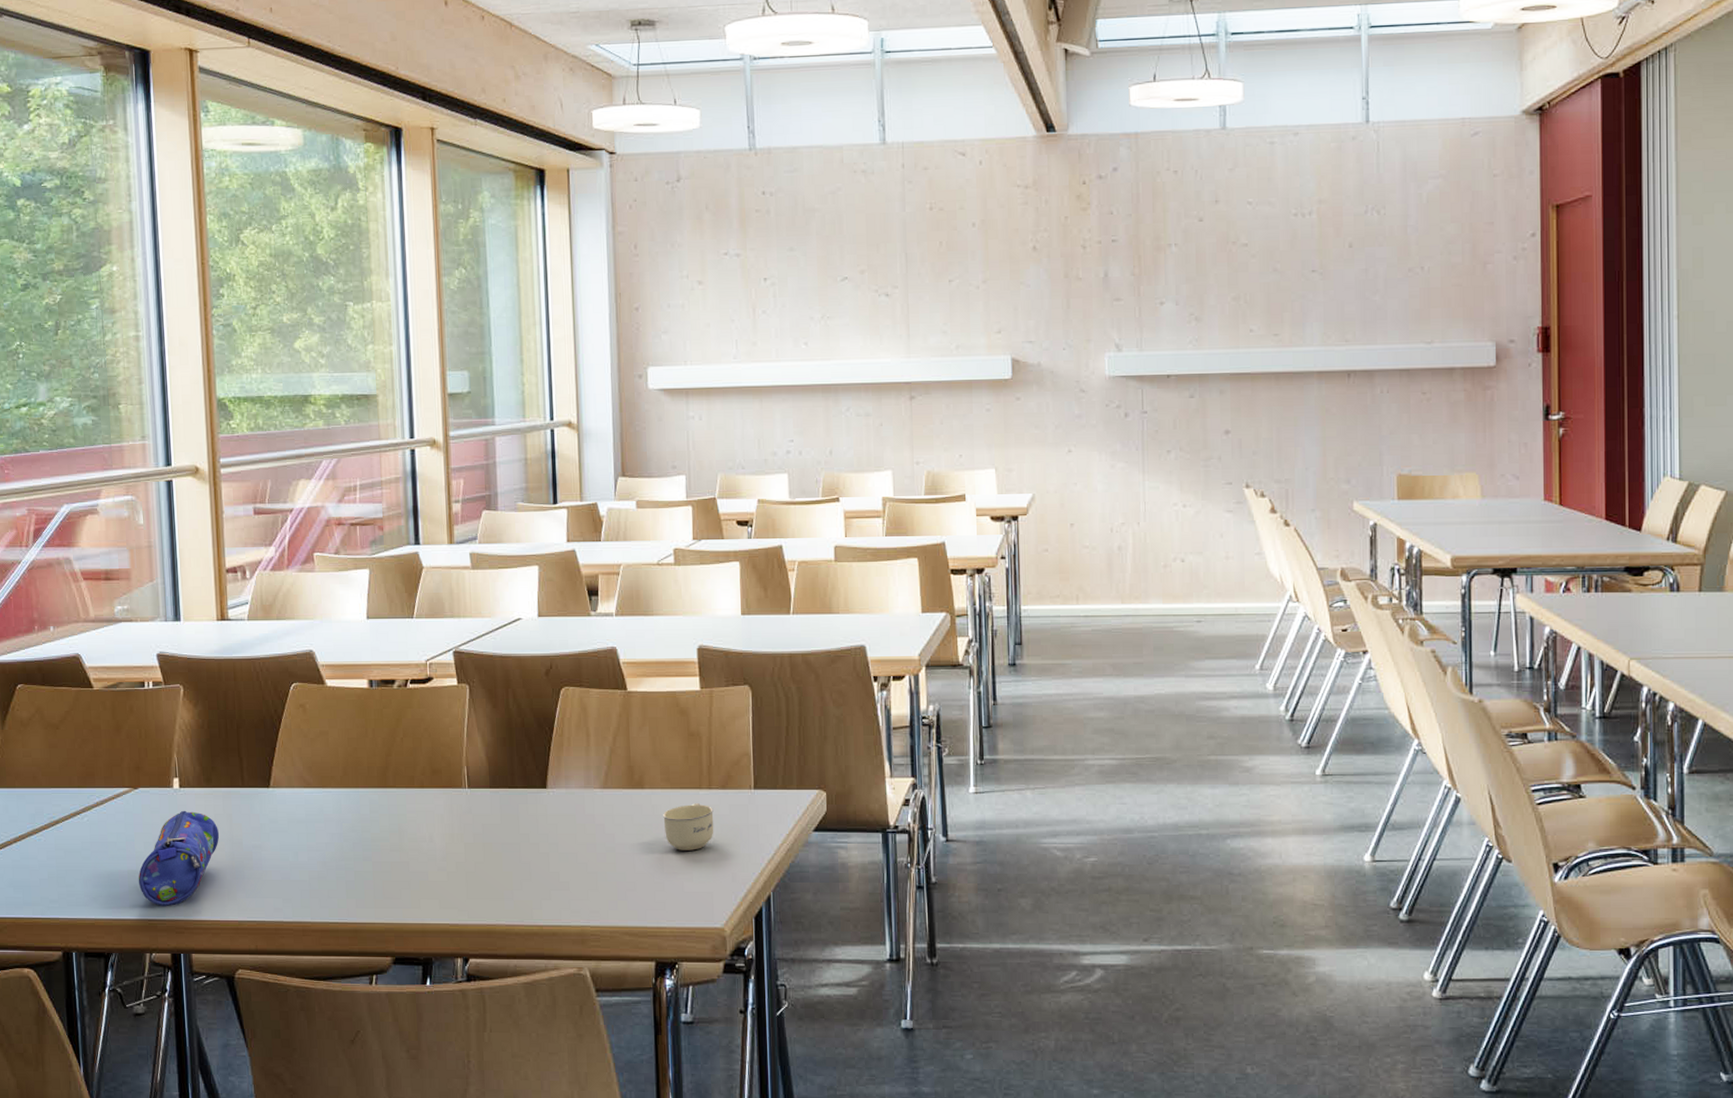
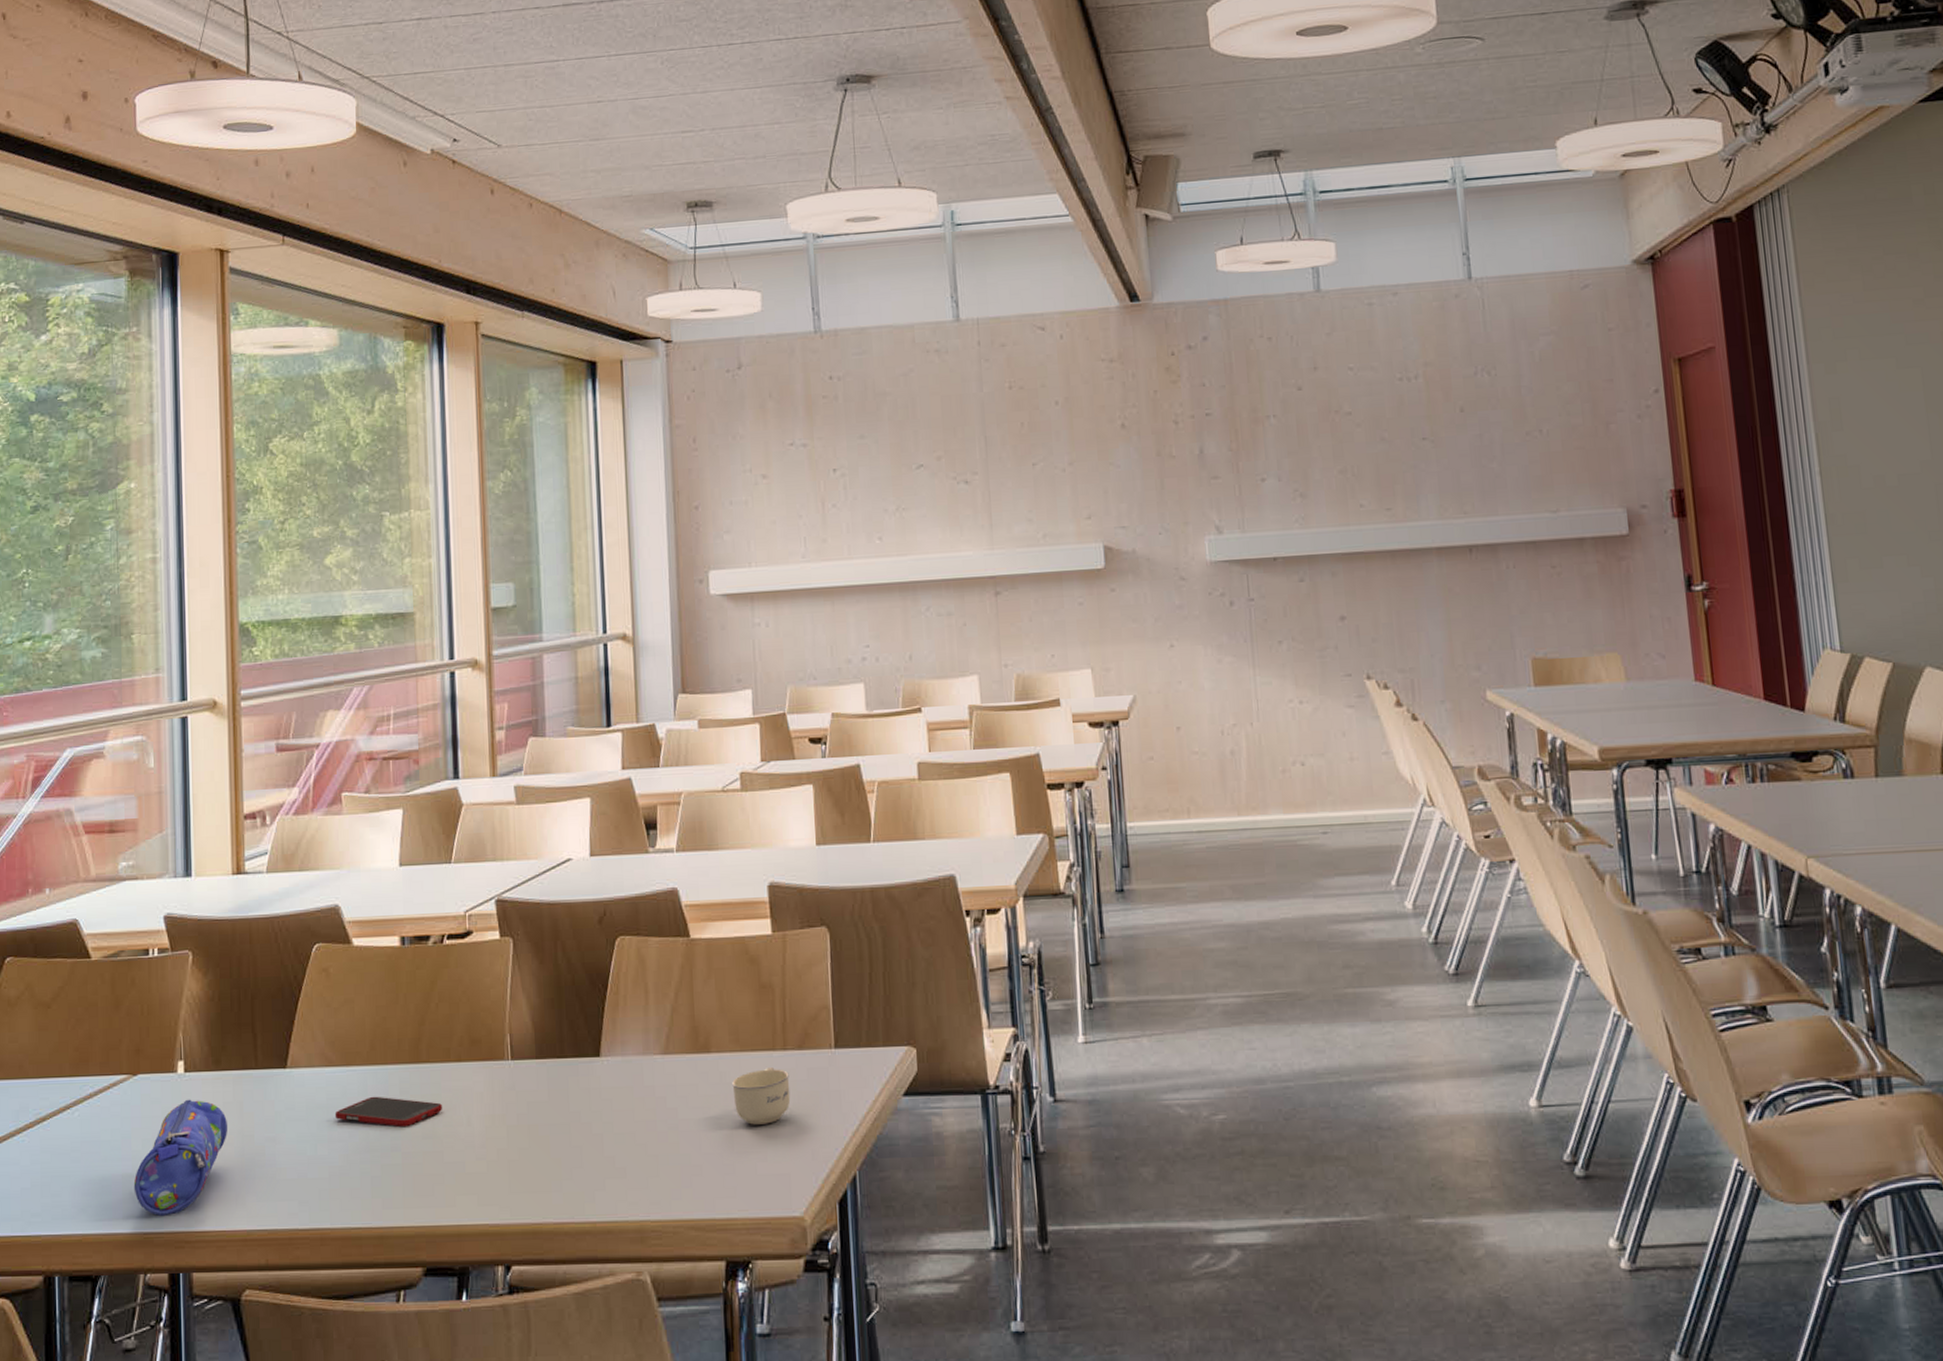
cell phone: none [313,814,408,841] -> present [334,1096,443,1128]

